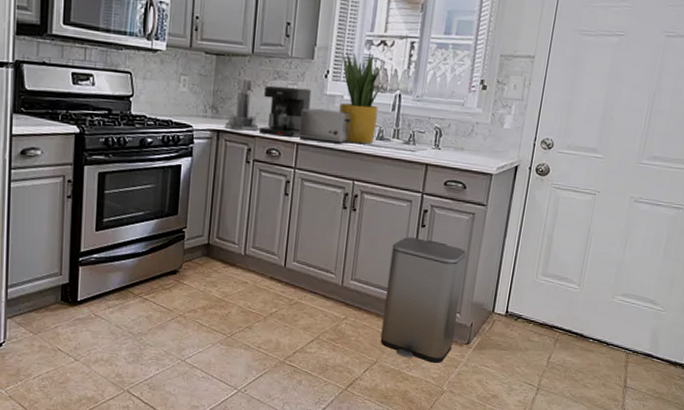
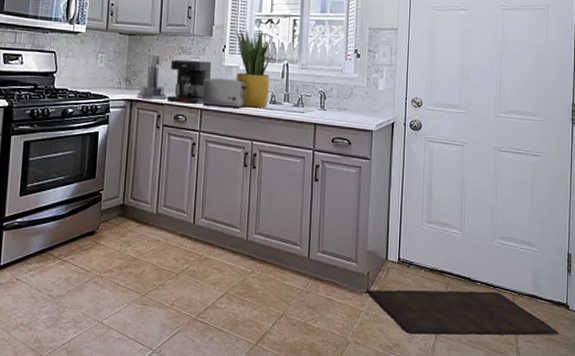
pedal bin: present [380,237,467,363] -> none [285,191,357,313]
doormat: none [467,341,672,394] -> present [366,290,560,335]

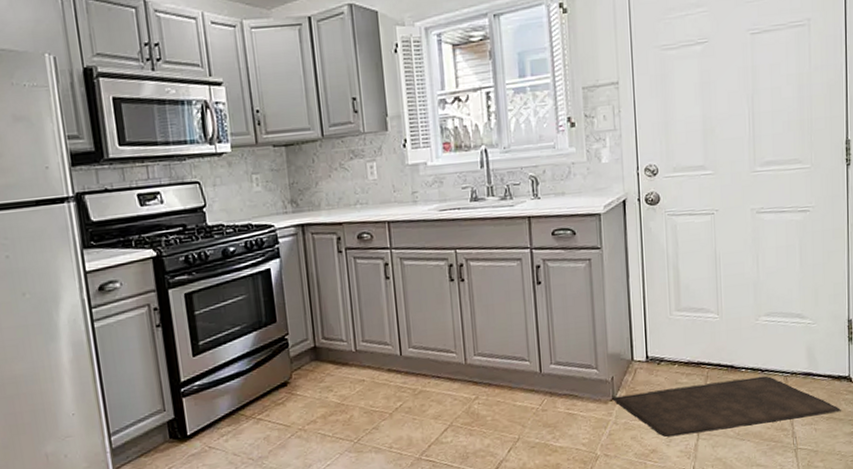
paper towel holder: present [137,54,168,100] -> none [308,164,346,221]
coffee maker: present [166,59,212,105] -> none [343,162,394,220]
toaster: present [202,77,248,110] -> none [385,177,443,218]
planter: present [236,27,277,107] -> none [417,109,470,210]

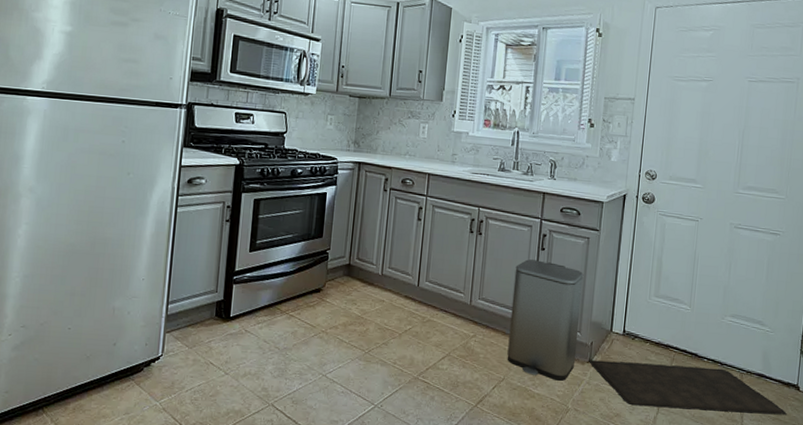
pedal bin: none [510,296,597,428] -> present [507,259,584,381]

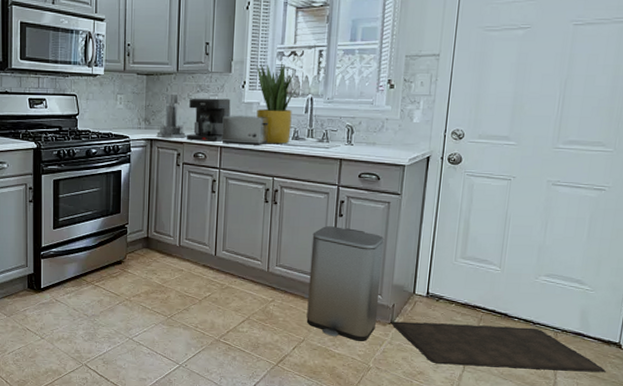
paper towel holder: none [365,117,396,163] -> present [156,93,187,139]
coffee maker: none [394,123,441,170] -> present [186,98,231,143]
toaster: none [430,142,477,176] -> present [221,115,269,146]
planter: none [465,93,508,175] -> present [256,60,300,144]

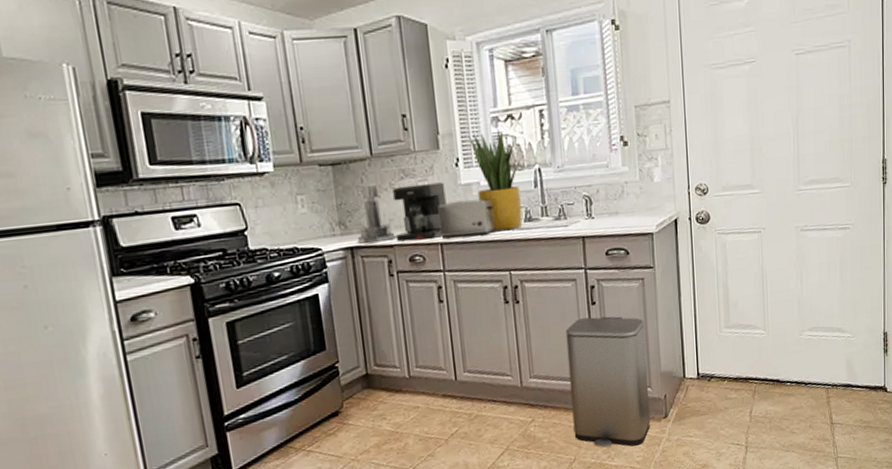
doormat: present [390,321,607,373] -> none [665,388,878,451]

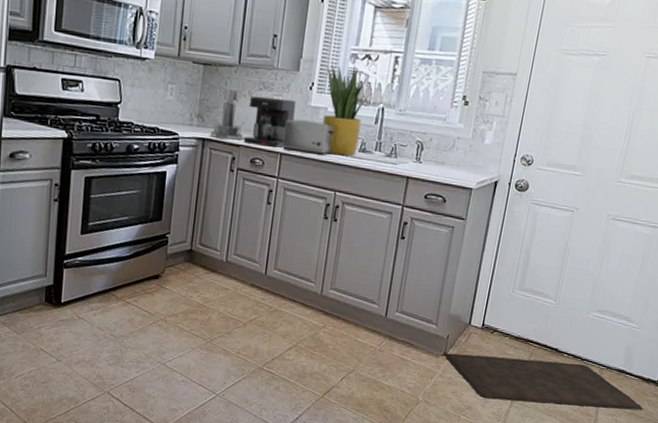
pedal bin: present [565,316,651,448] -> none [357,248,445,373]
doormat: none [665,388,878,451] -> present [444,353,644,411]

